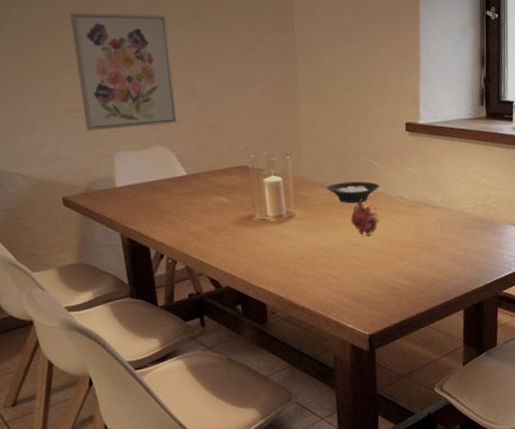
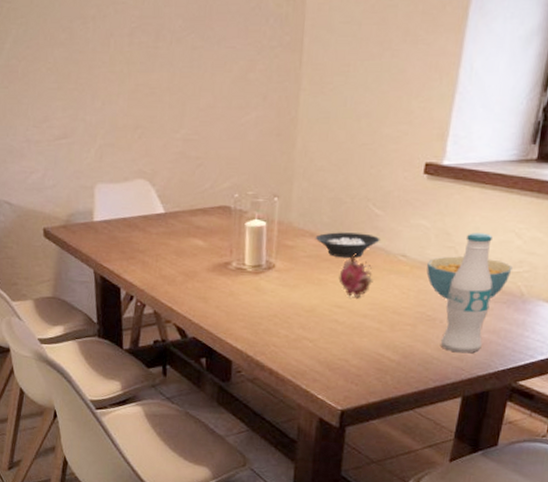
wall art: present [70,13,177,131] -> none [64,28,161,160]
cereal bowl: none [420,195,483,231] -> present [426,256,513,300]
milk bottle: none [439,175,472,273] -> present [440,233,493,354]

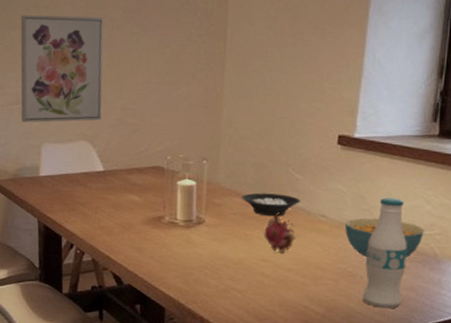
wall art: none [64,28,161,160] -> present [20,15,104,123]

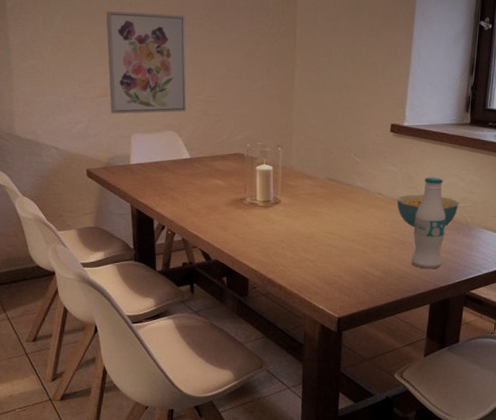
cereal bowl: present [241,193,301,217] -> none [311,175,361,196]
fruit: present [264,212,296,252] -> none [331,192,358,226]

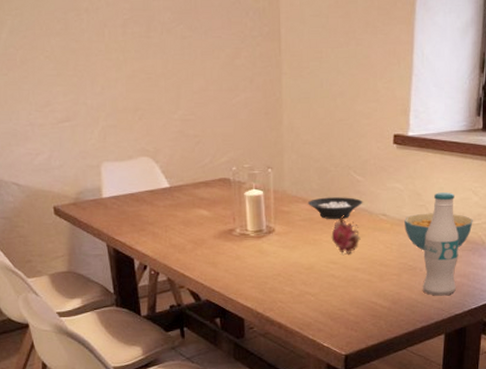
wall art: present [106,11,187,114] -> none [60,20,161,141]
cereal bowl: none [311,175,361,196] -> present [307,197,363,220]
fruit: none [331,192,358,226] -> present [331,215,361,253]

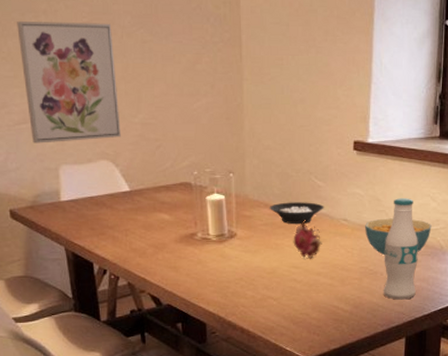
wall art: none [60,20,161,141] -> present [17,21,121,144]

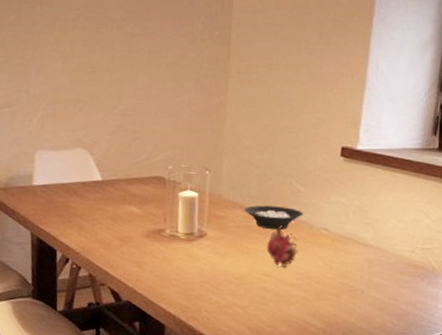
wall art: present [17,21,121,144] -> none [13,11,103,128]
cereal bowl: present [365,218,432,256] -> none [347,231,423,272]
milk bottle: present [383,198,418,300] -> none [362,211,407,324]

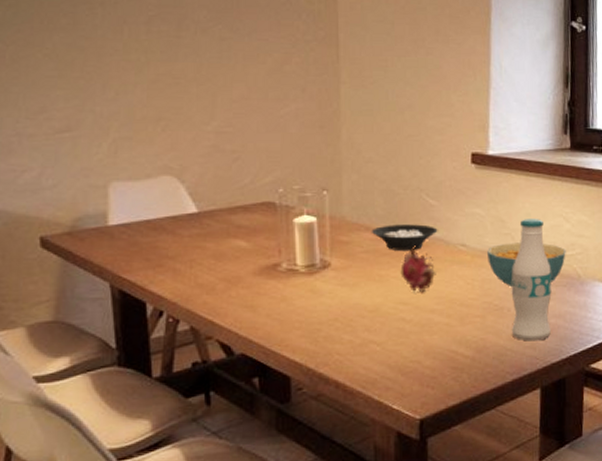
cereal bowl: none [347,231,423,272] -> present [487,242,566,288]
milk bottle: none [362,211,407,324] -> present [511,219,552,341]

